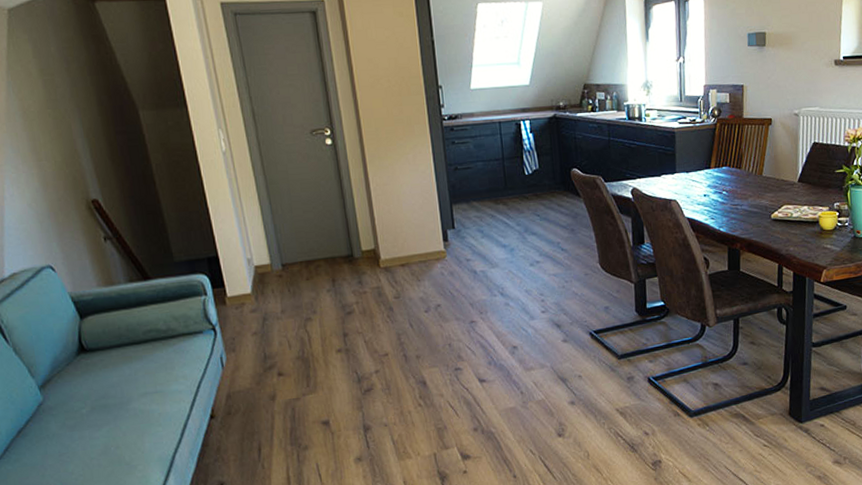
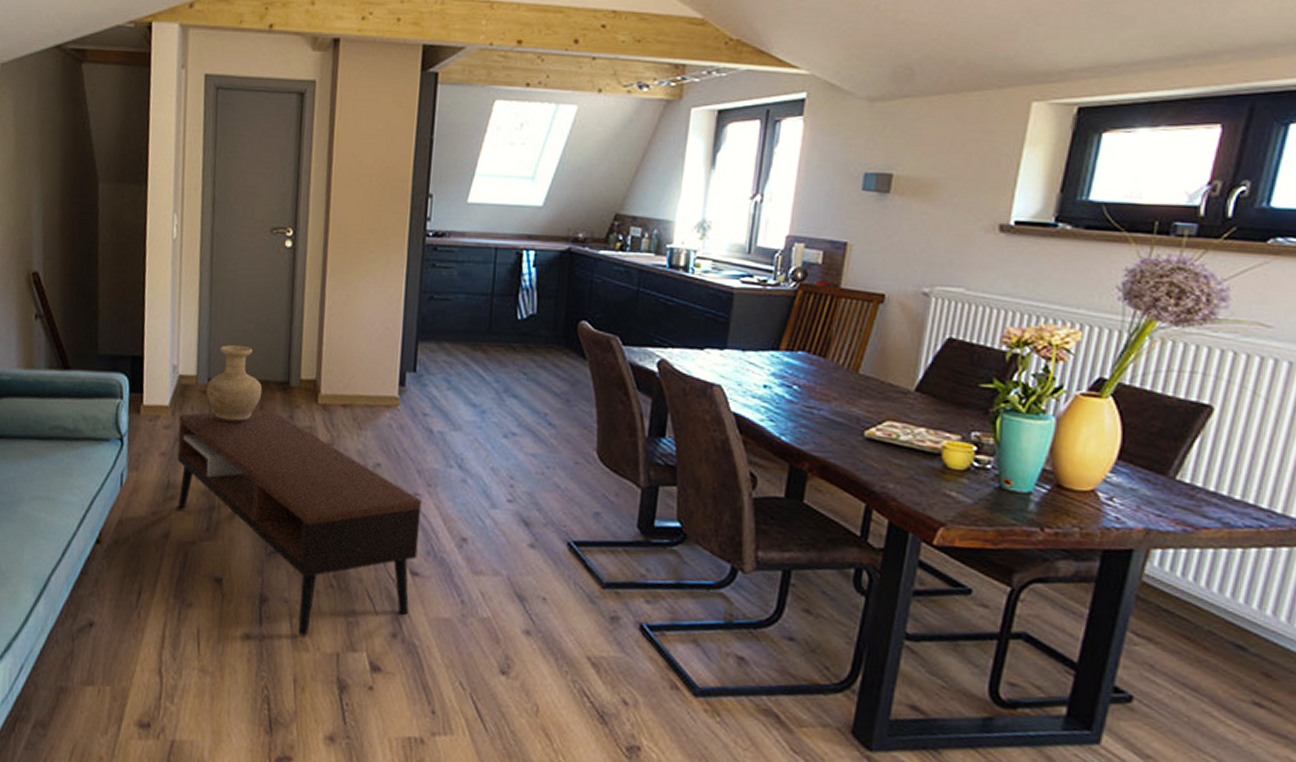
coffee table: none [262,278,483,447] -> present [177,408,422,635]
vase: none [281,231,332,296] -> present [206,344,263,422]

